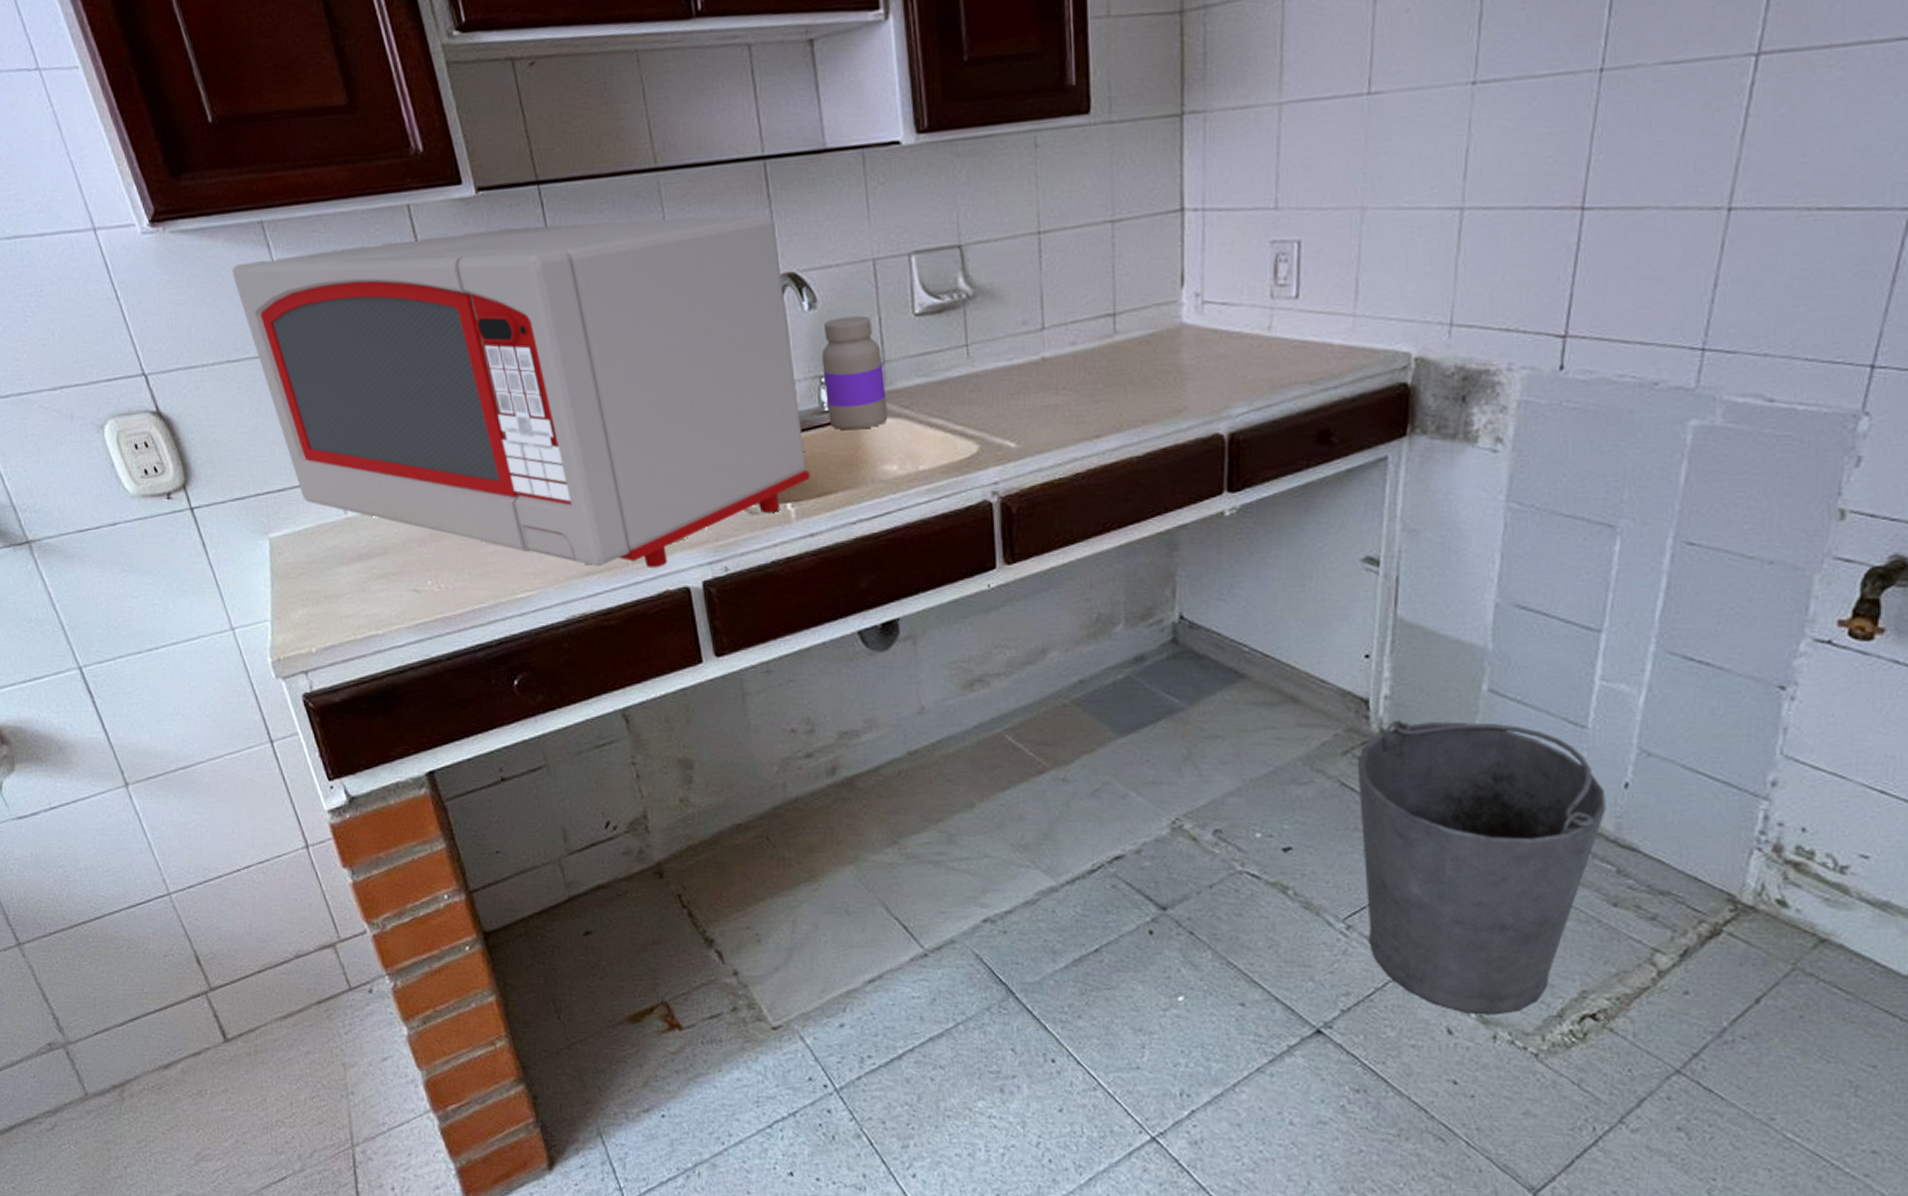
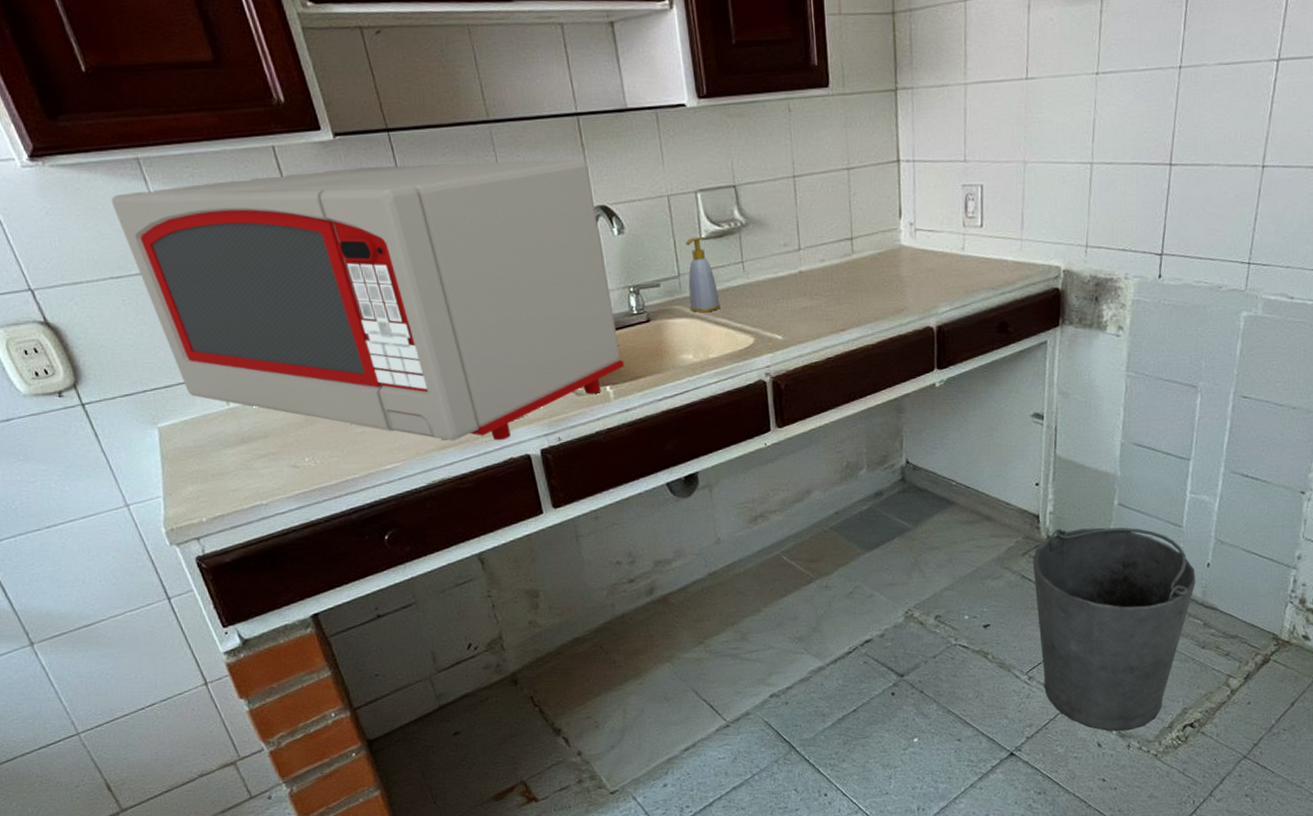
jar: present [821,315,888,431] -> none [629,239,684,329]
soap bottle: none [894,312,936,412] -> present [686,236,721,313]

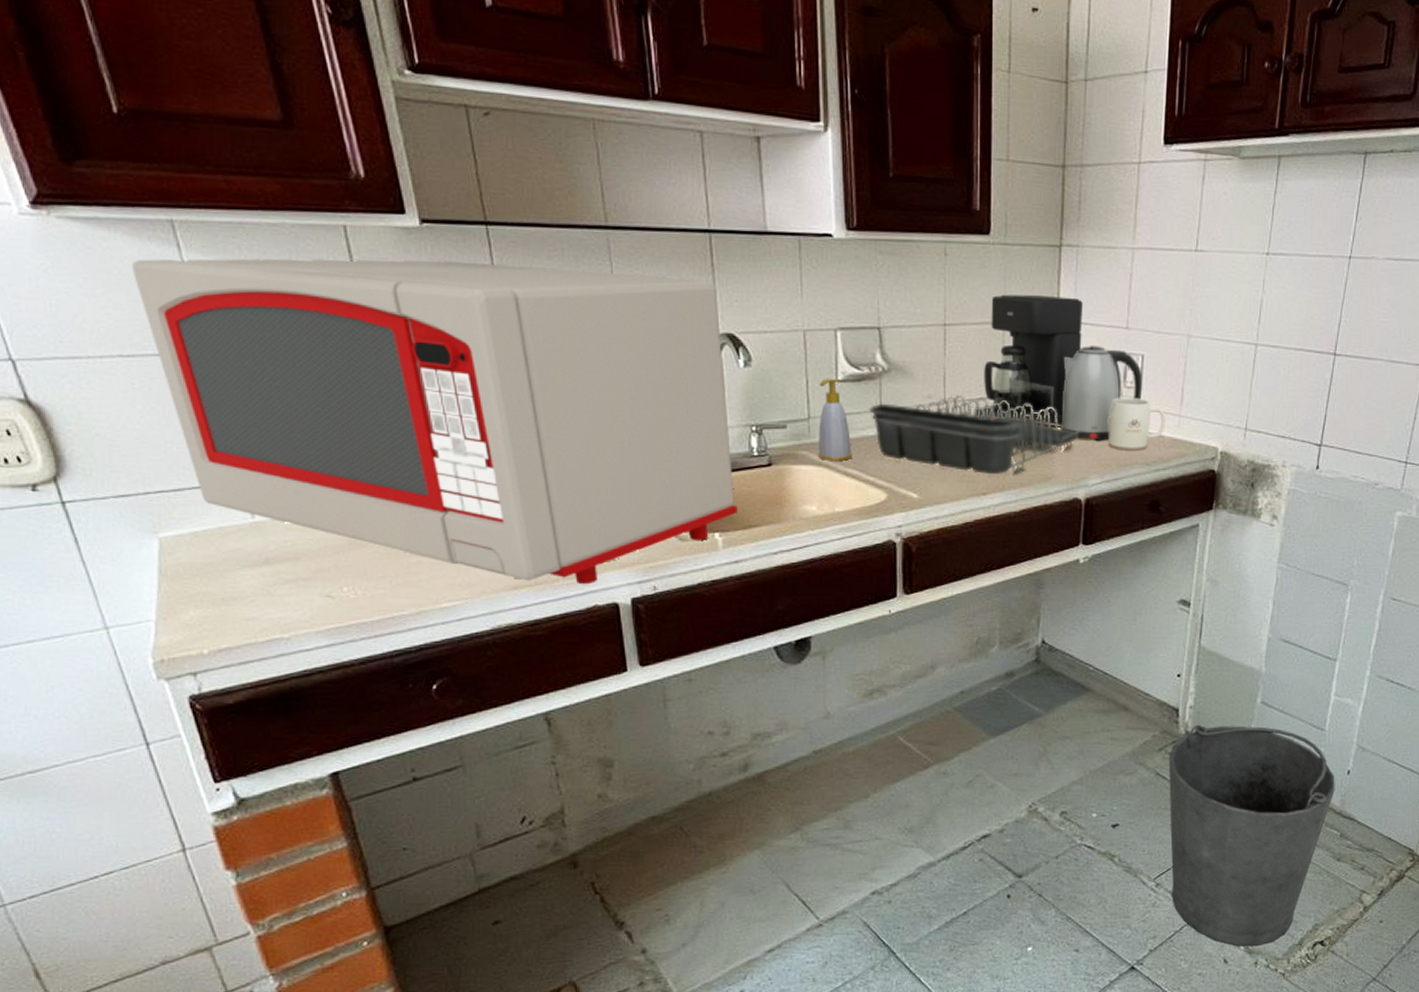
dish rack: none [732,240,928,312] -> present [869,395,1081,474]
coffee maker: none [827,137,923,264] -> present [974,294,1083,429]
kettle: none [906,180,984,272] -> present [1061,344,1142,441]
mug: none [953,226,1008,278] -> present [1108,397,1166,451]

